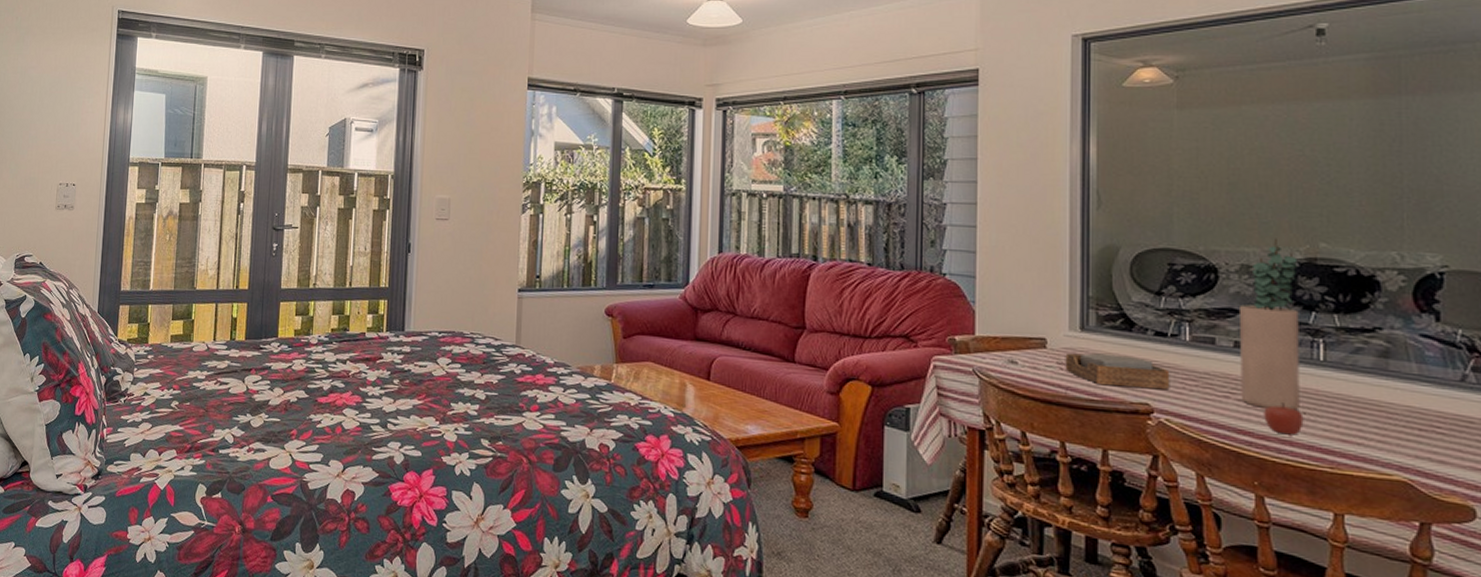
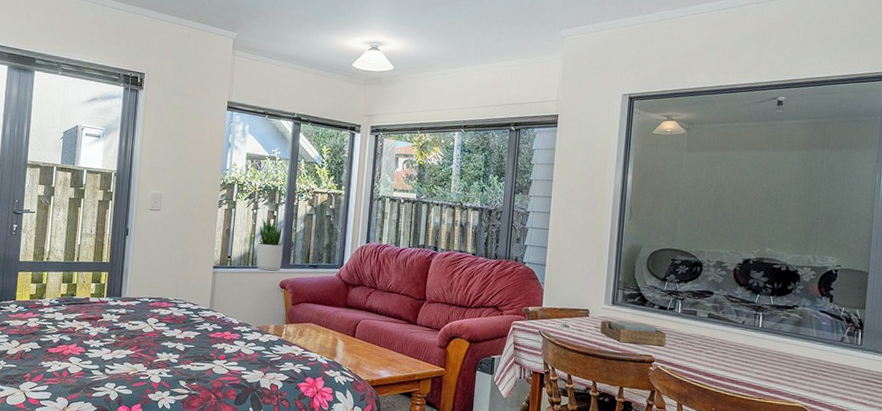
planter: none [573,224,608,294] -> present [256,218,283,271]
vase: present [1238,238,1300,411] -> none [709,244,752,361]
fruit: present [1264,403,1304,436] -> none [722,355,746,377]

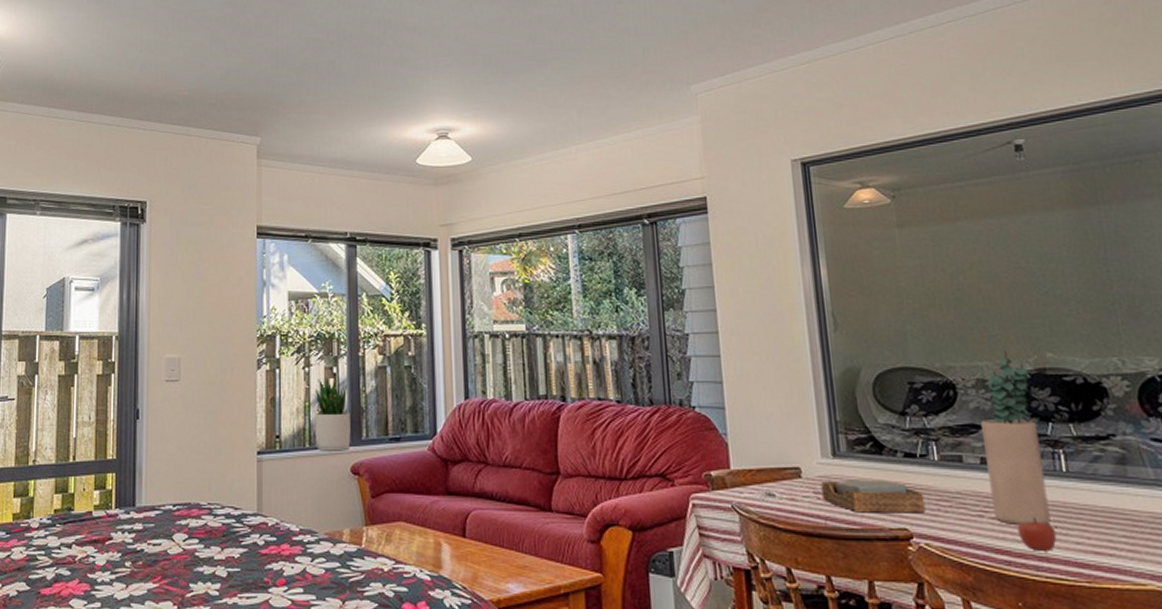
vase: none [709,244,752,361] -> present [979,350,1051,525]
fruit: none [722,355,746,377] -> present [1017,518,1057,551]

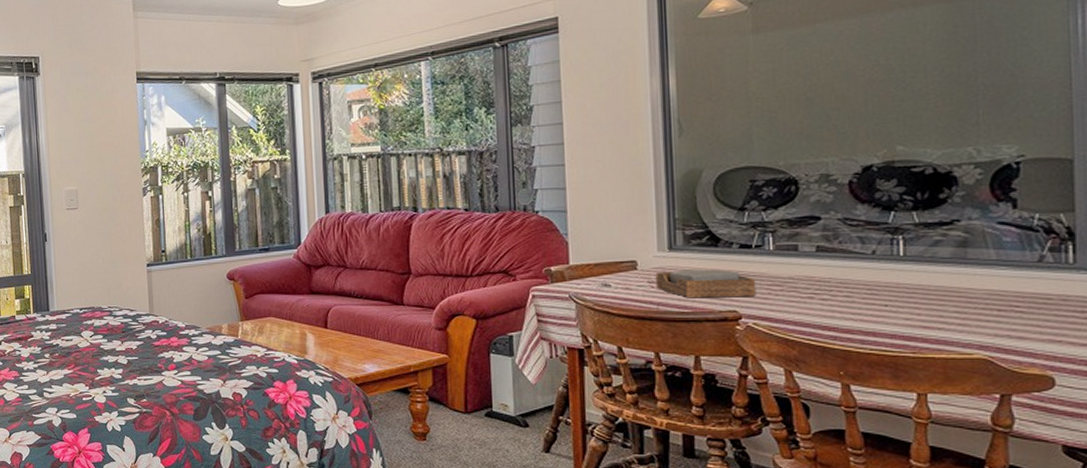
planter: present [314,377,351,451] -> none [193,200,226,262]
vase: present [979,350,1051,525] -> none [819,146,882,305]
fruit: present [1017,518,1057,551] -> none [847,298,886,327]

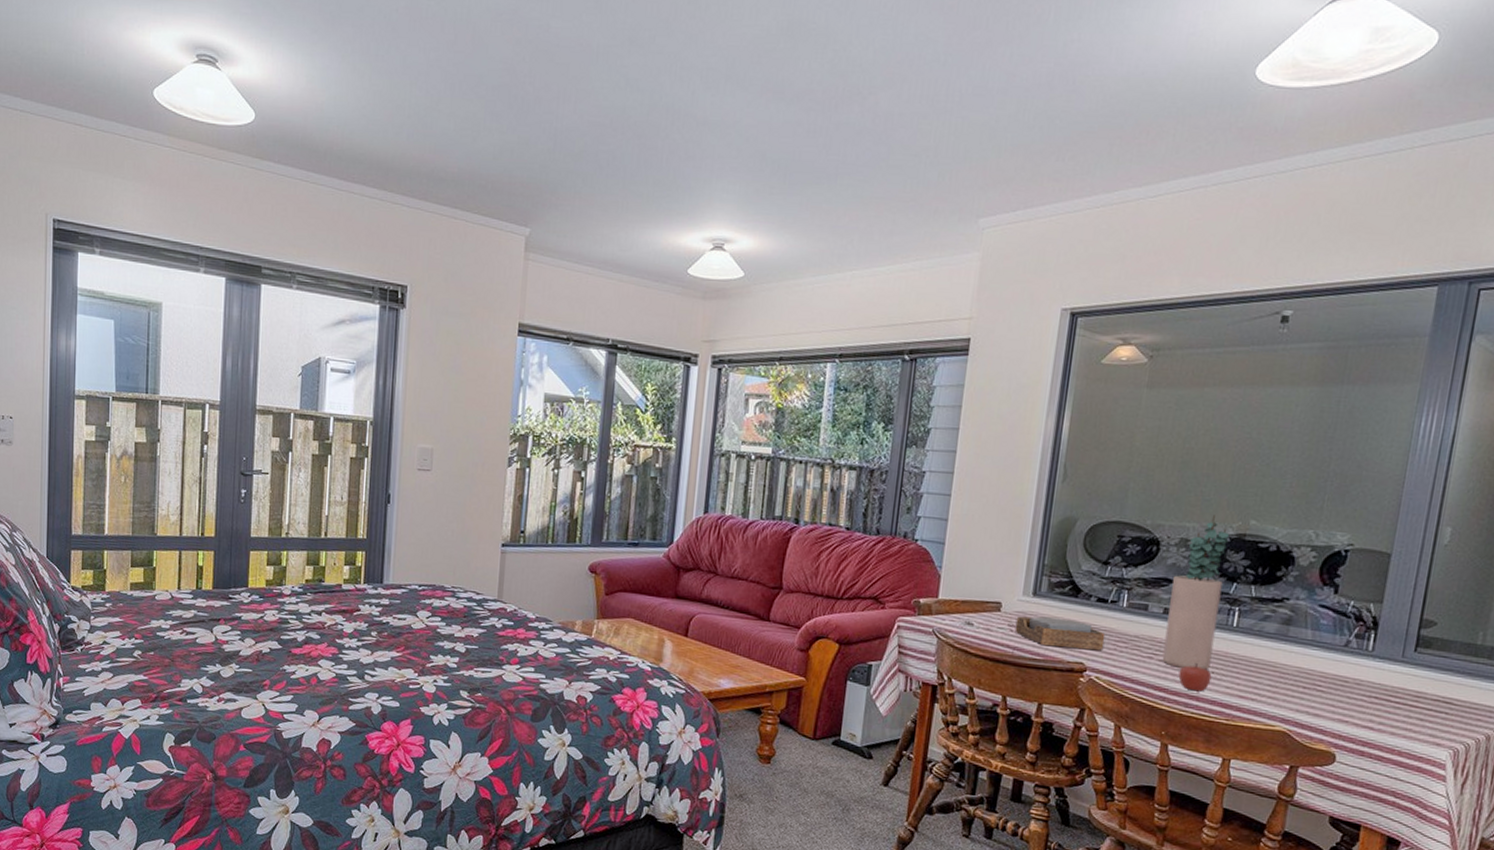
vase: none [819,146,882,305] -> present [1162,514,1230,670]
fruit: none [847,298,886,327] -> present [1178,663,1212,692]

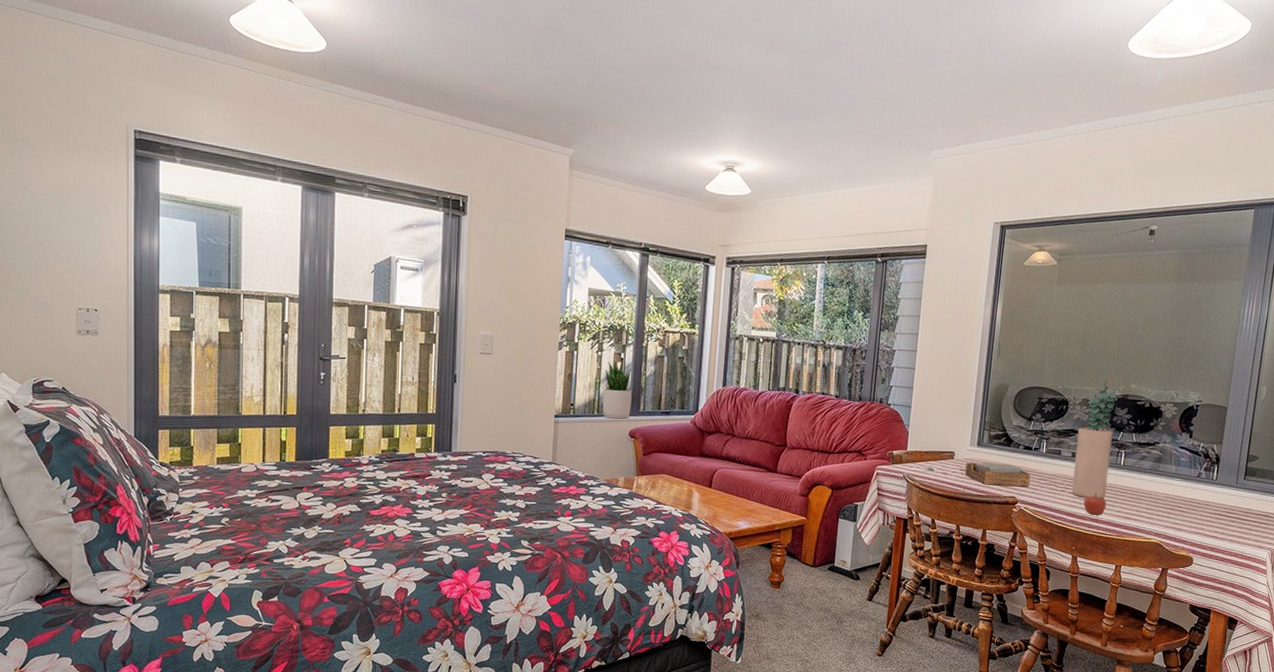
planter: none [558,480,594,551] -> present [602,360,632,419]

